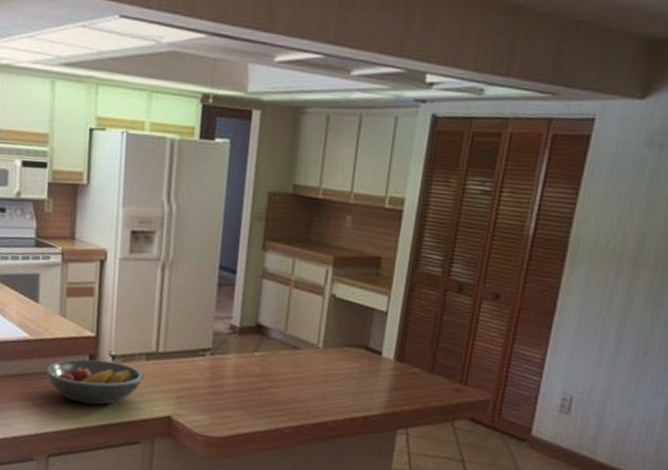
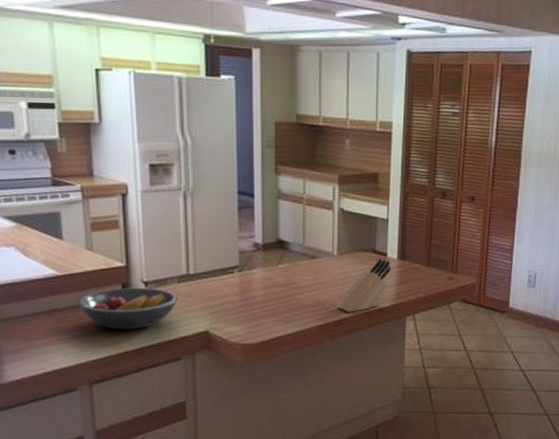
knife block: none [314,357,385,416] -> present [336,258,391,312]

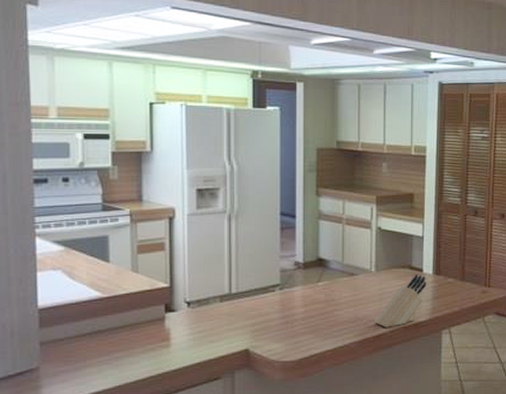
fruit bowl: present [77,287,179,330] -> none [120,307,220,350]

